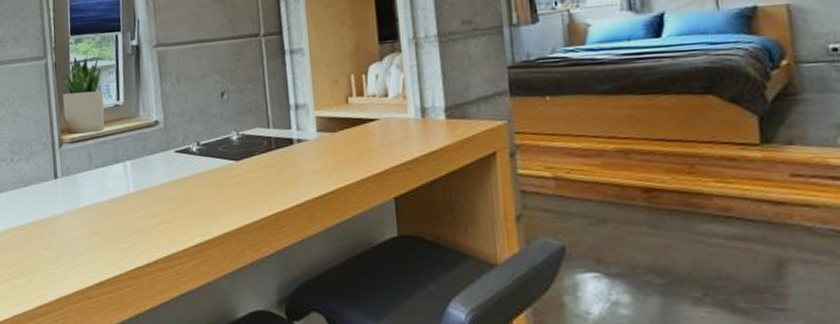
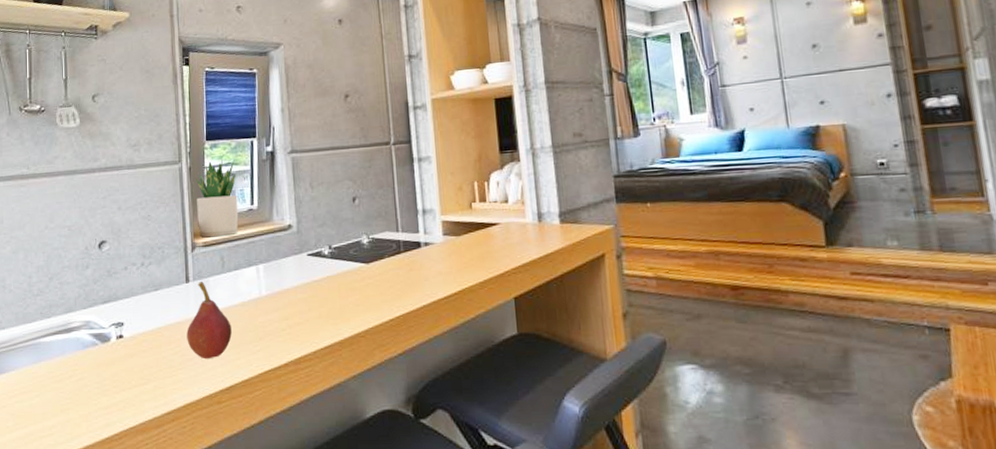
fruit: none [56,178,101,255] -> present [186,281,232,360]

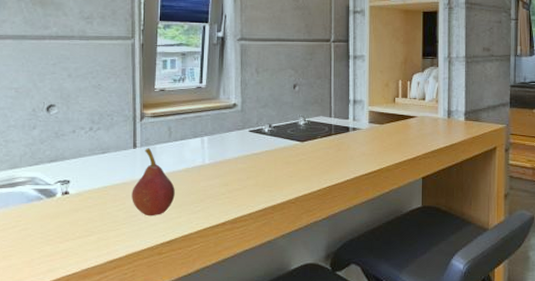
planter: present [196,158,239,238] -> none [148,40,188,109]

